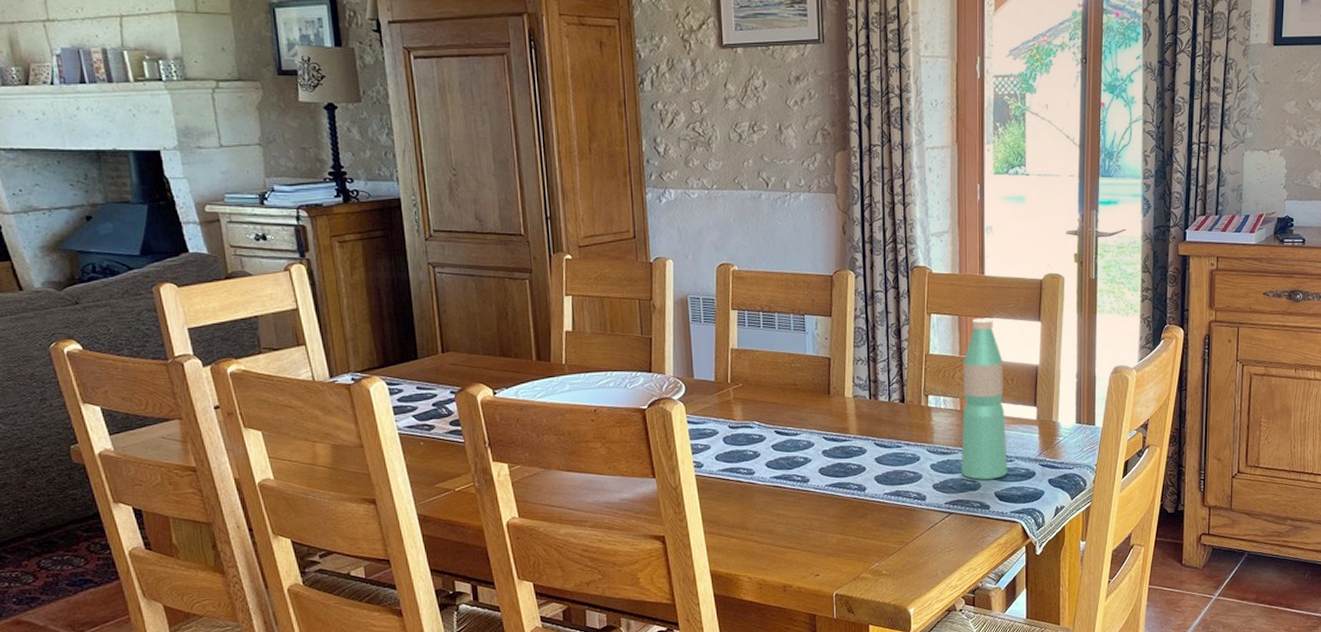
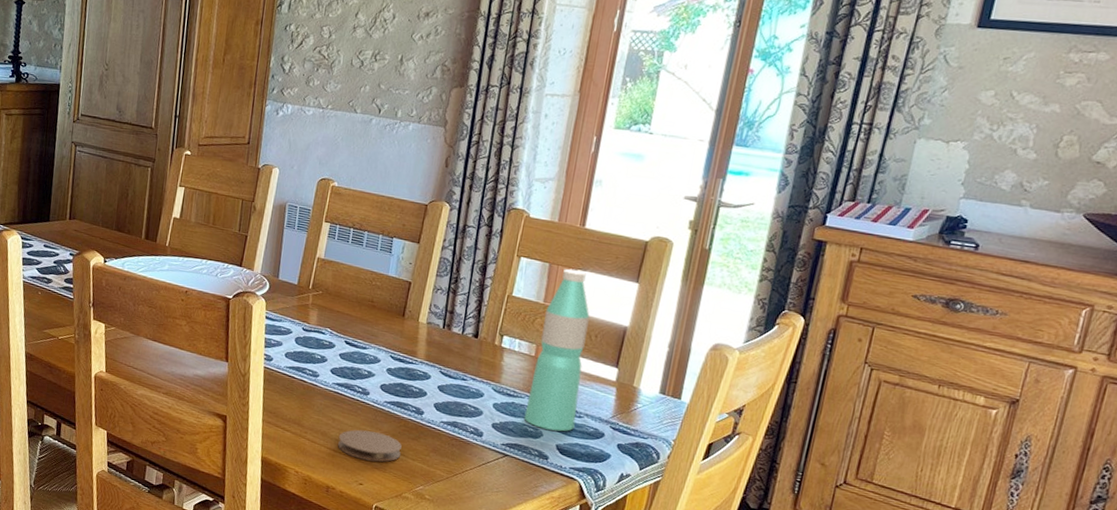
coaster: none [786,518,851,550] -> present [337,429,402,462]

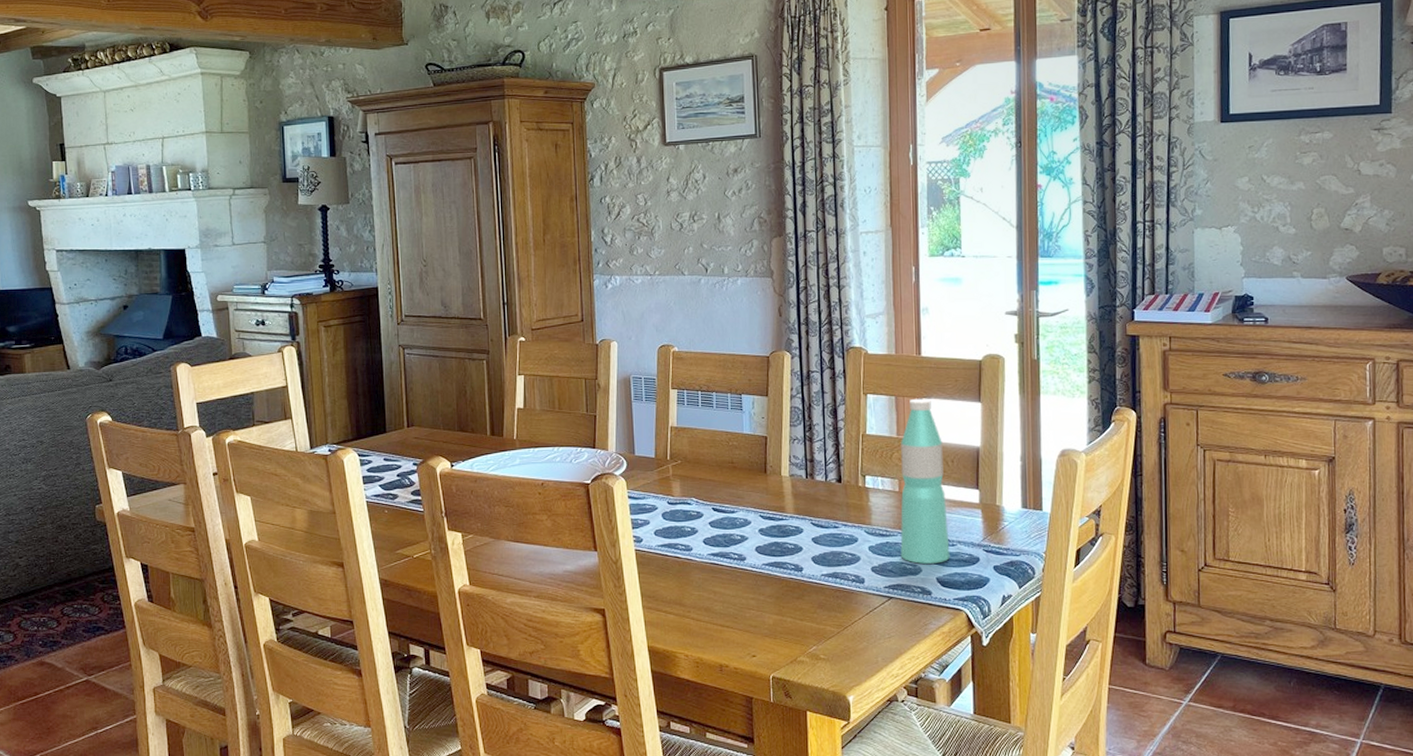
coaster: present [337,429,402,462] -> none [722,598,788,630]

